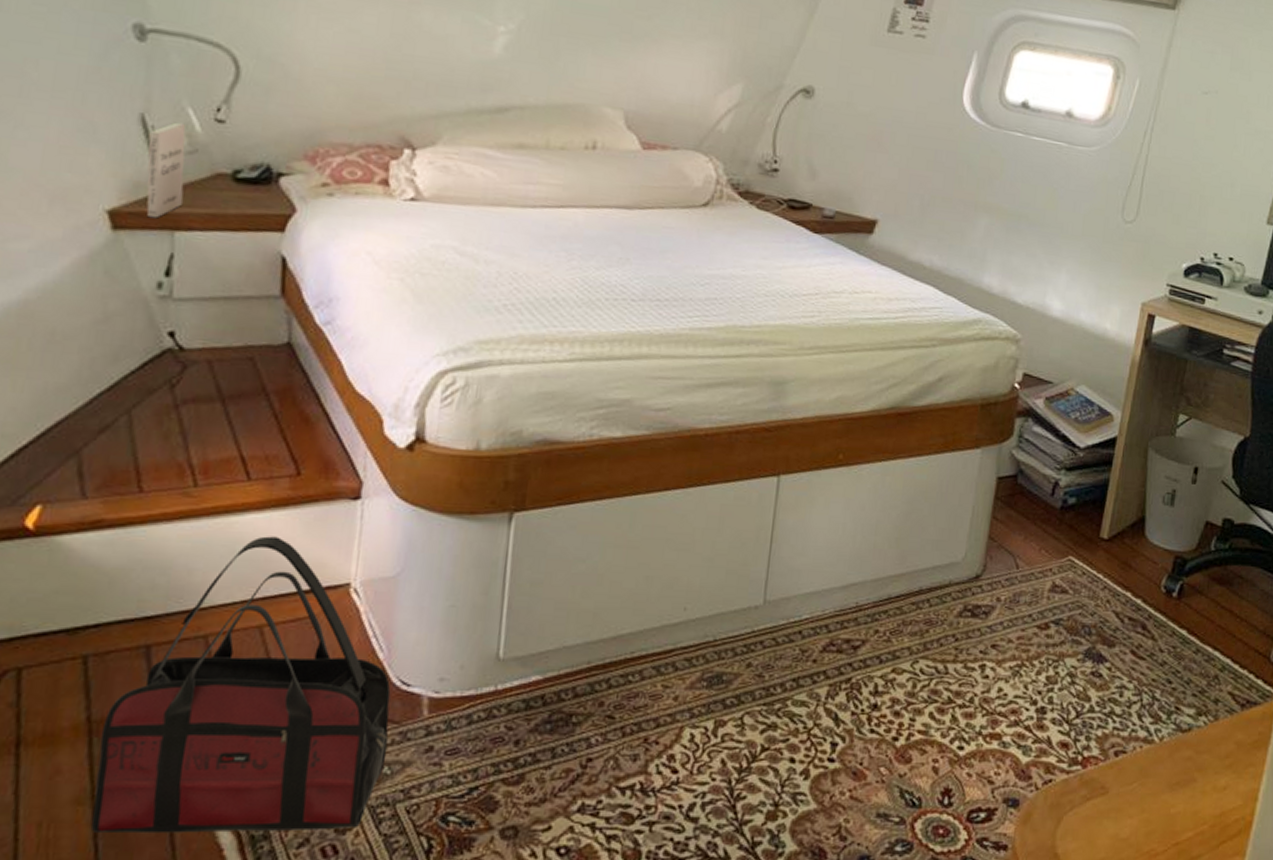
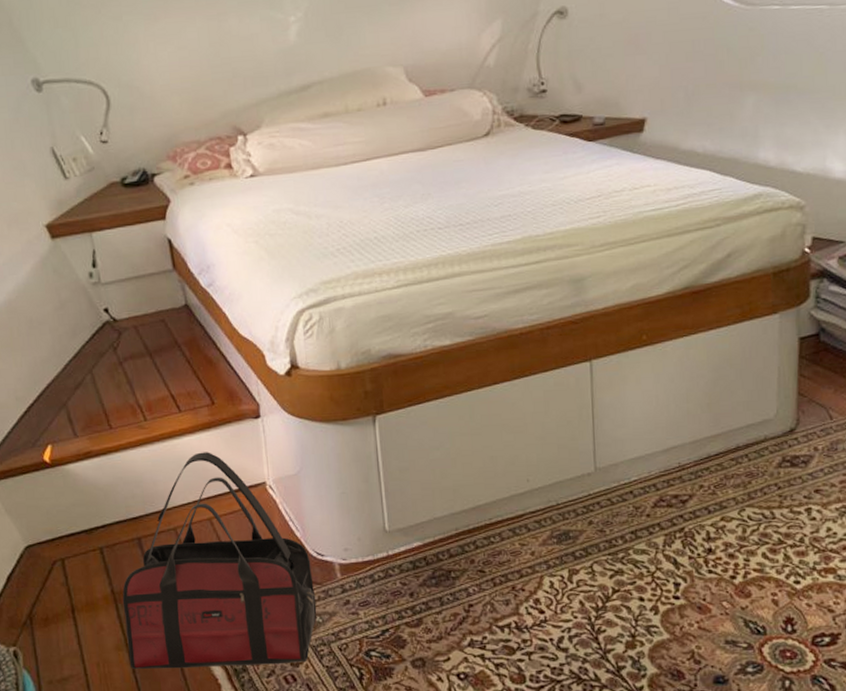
book: present [146,122,186,219] -> none [59,148,93,226]

